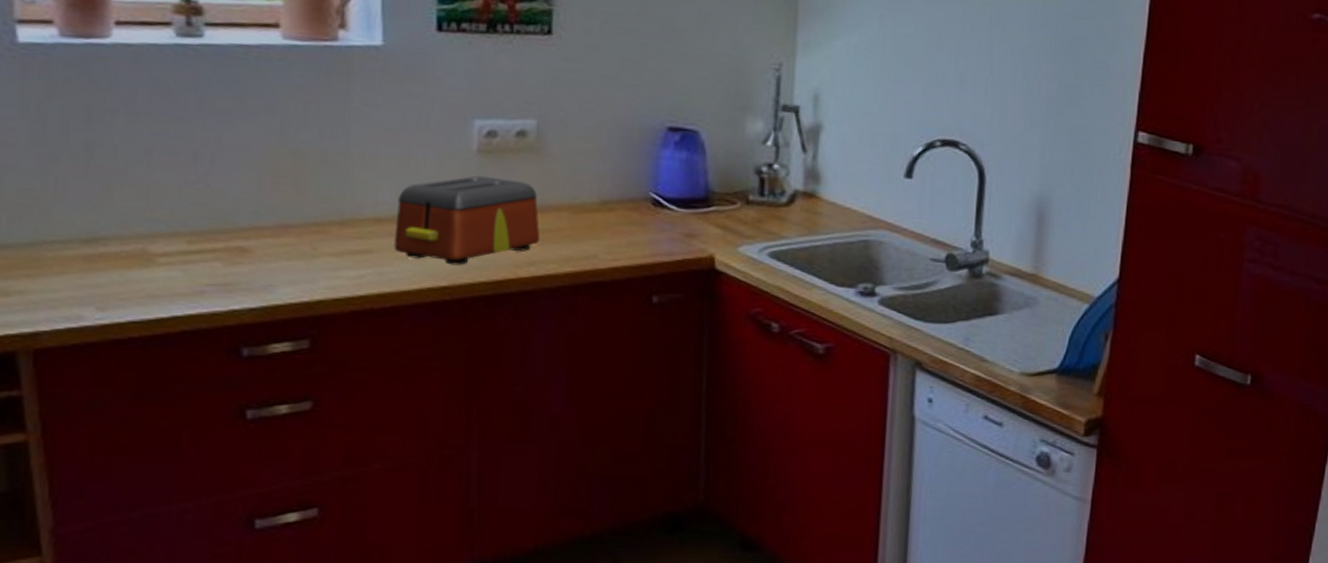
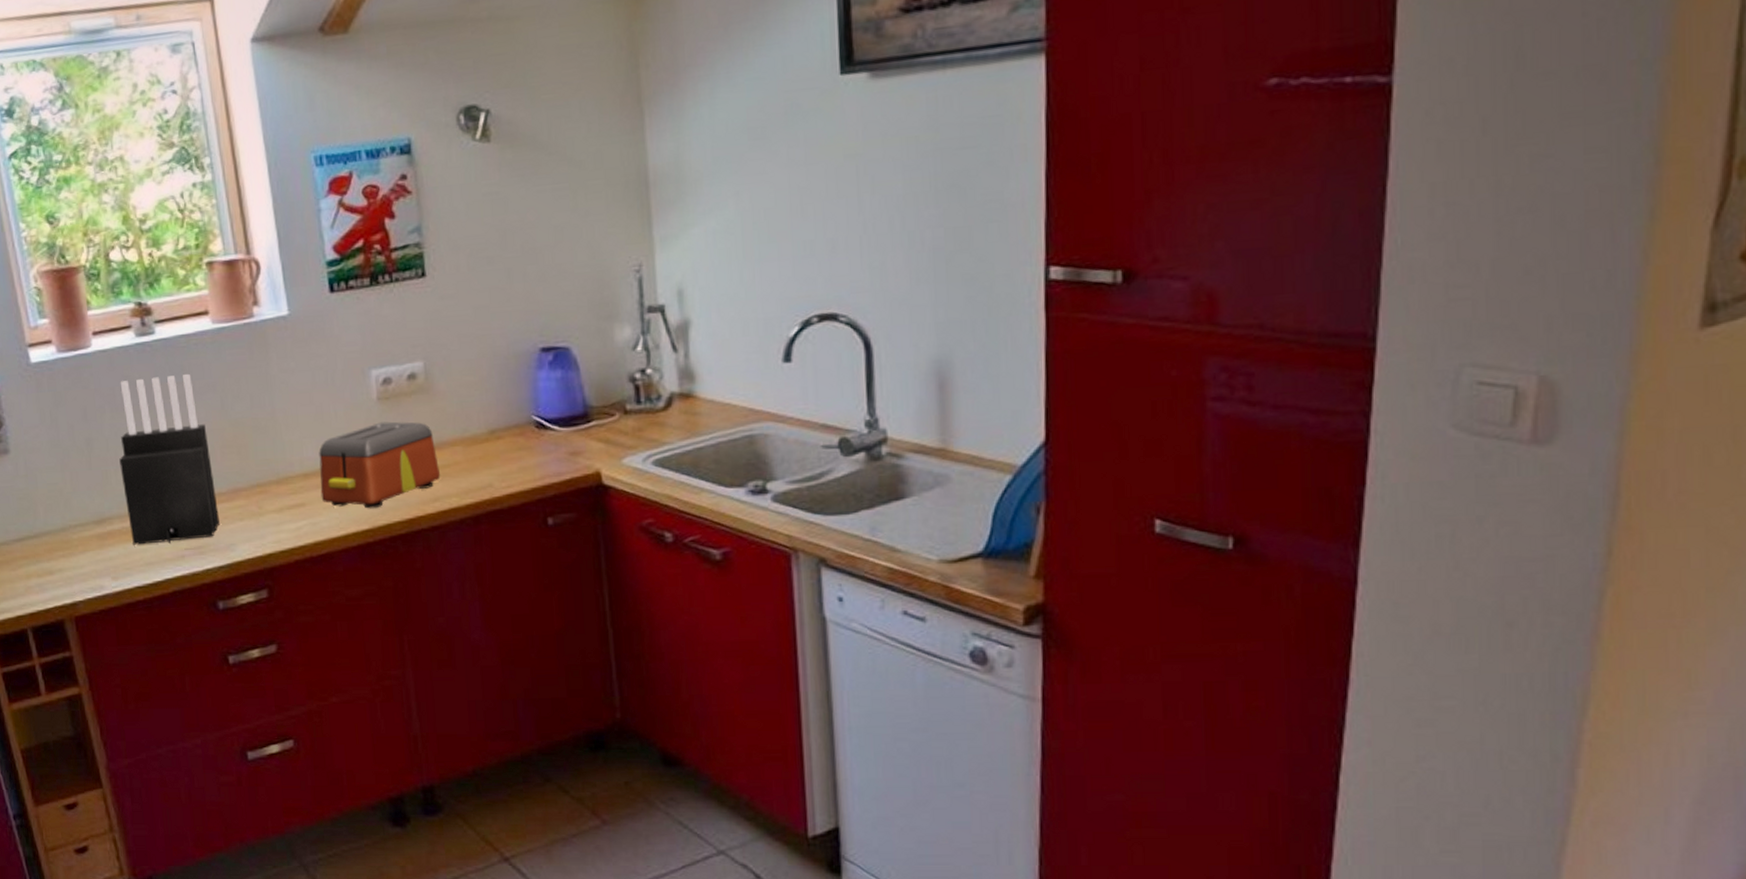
knife block: none [129,83,259,276] -> present [119,373,220,545]

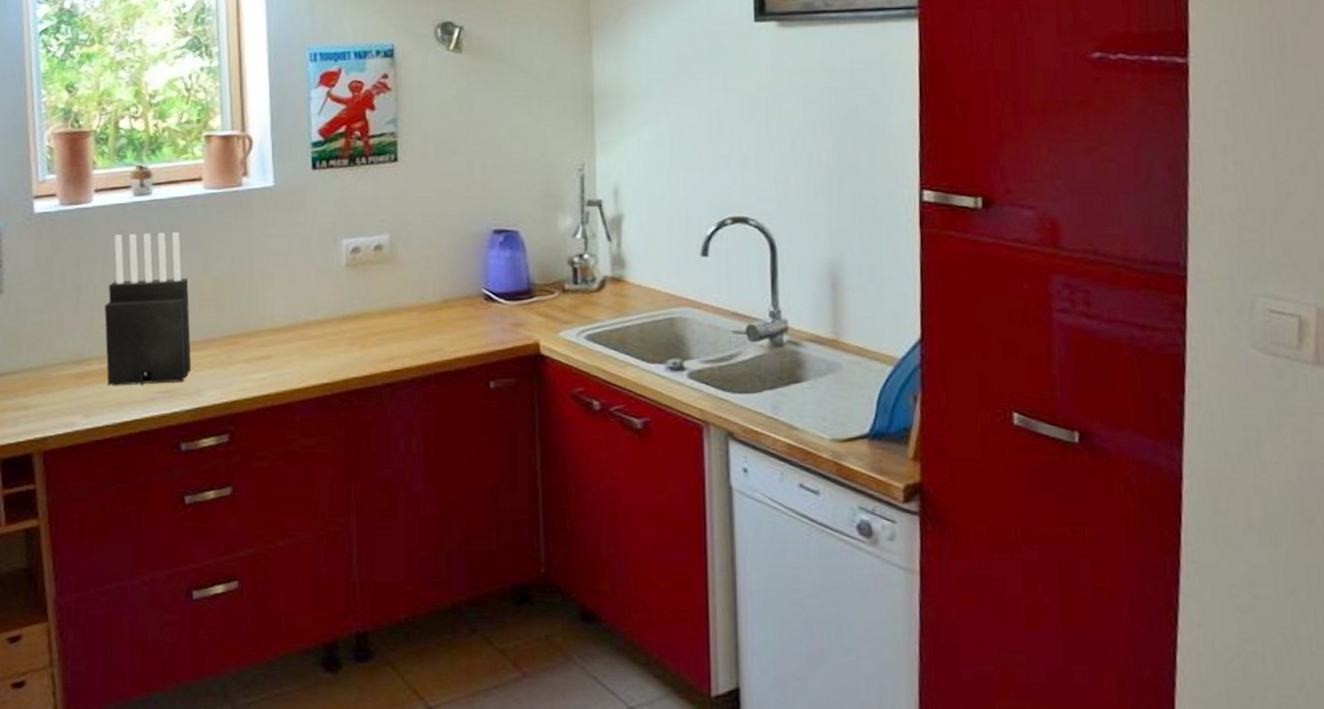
toaster: present [319,421,441,509] -> none [287,286,397,364]

